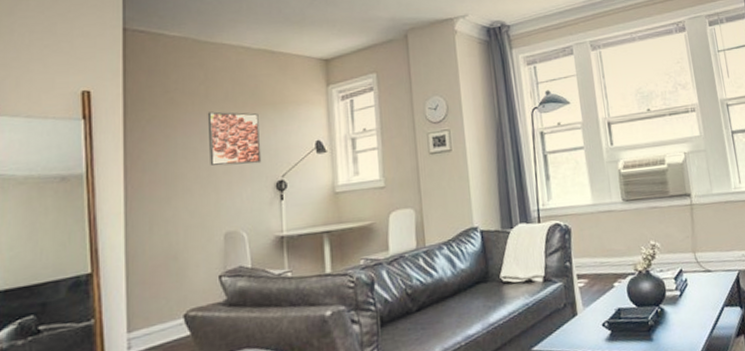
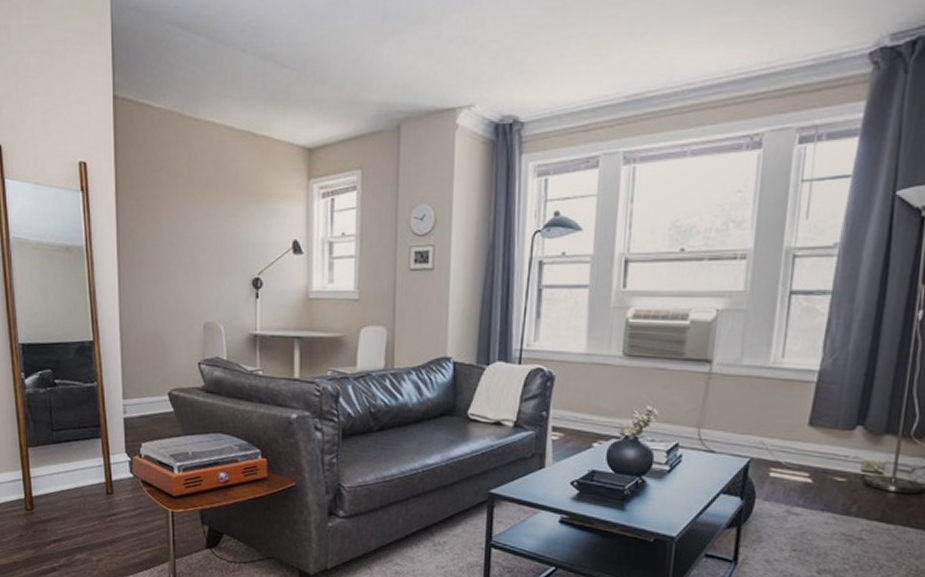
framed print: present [207,111,262,166] -> none [190,196,240,257]

